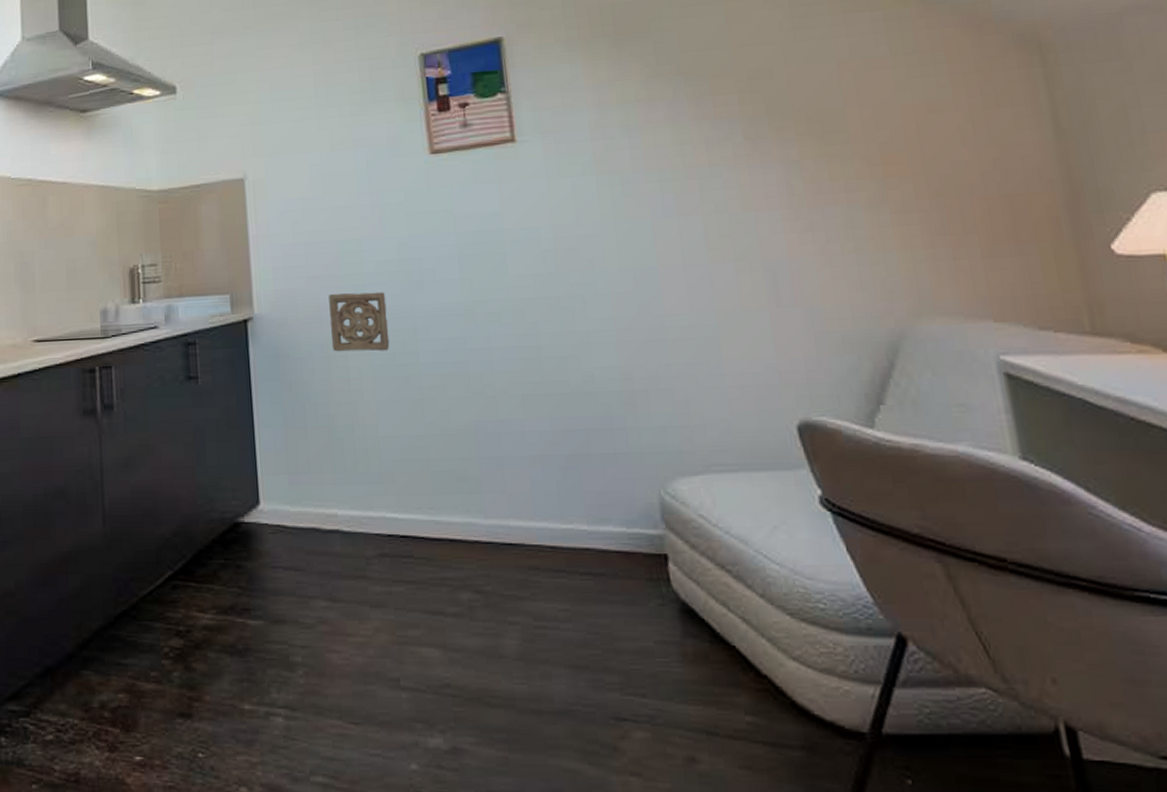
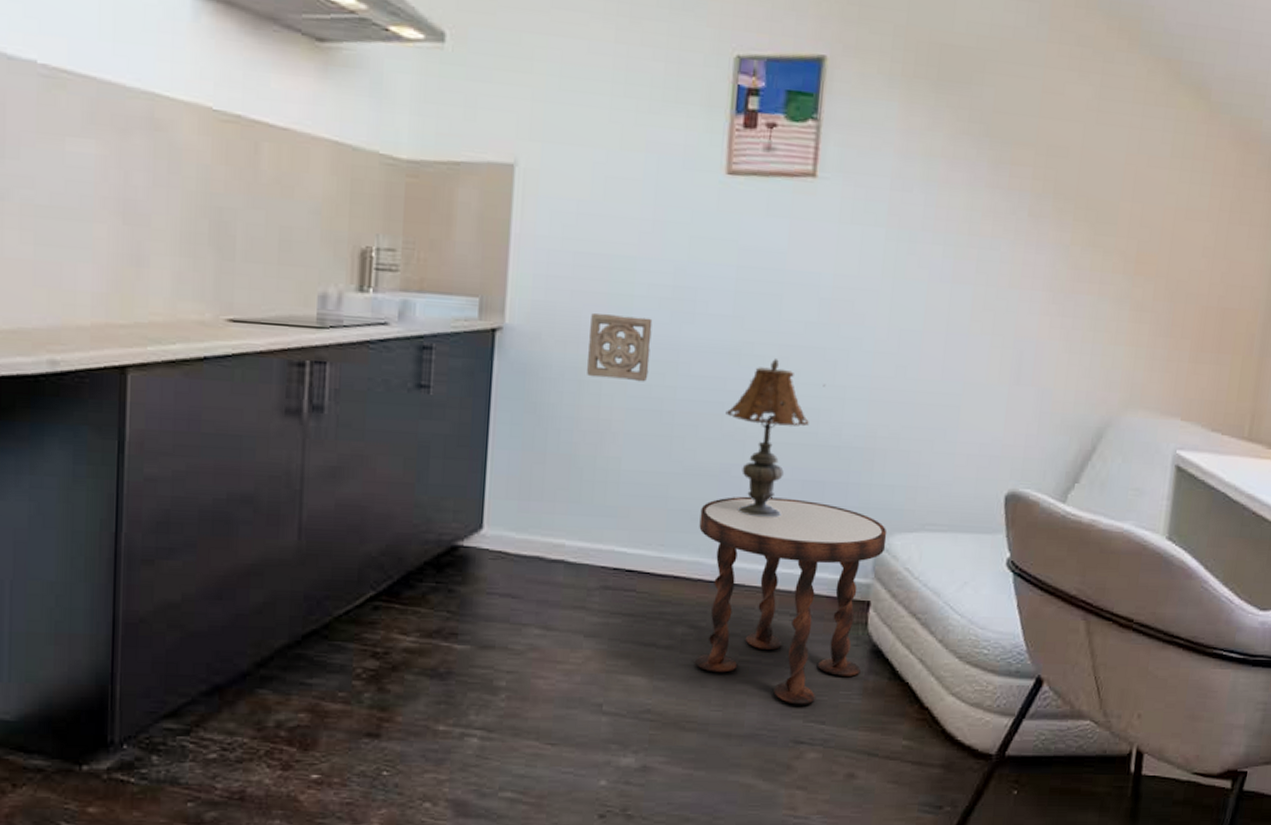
side table: none [464,450,675,675] -> present [694,496,887,705]
table lamp: none [471,313,568,473] -> present [725,359,826,518]

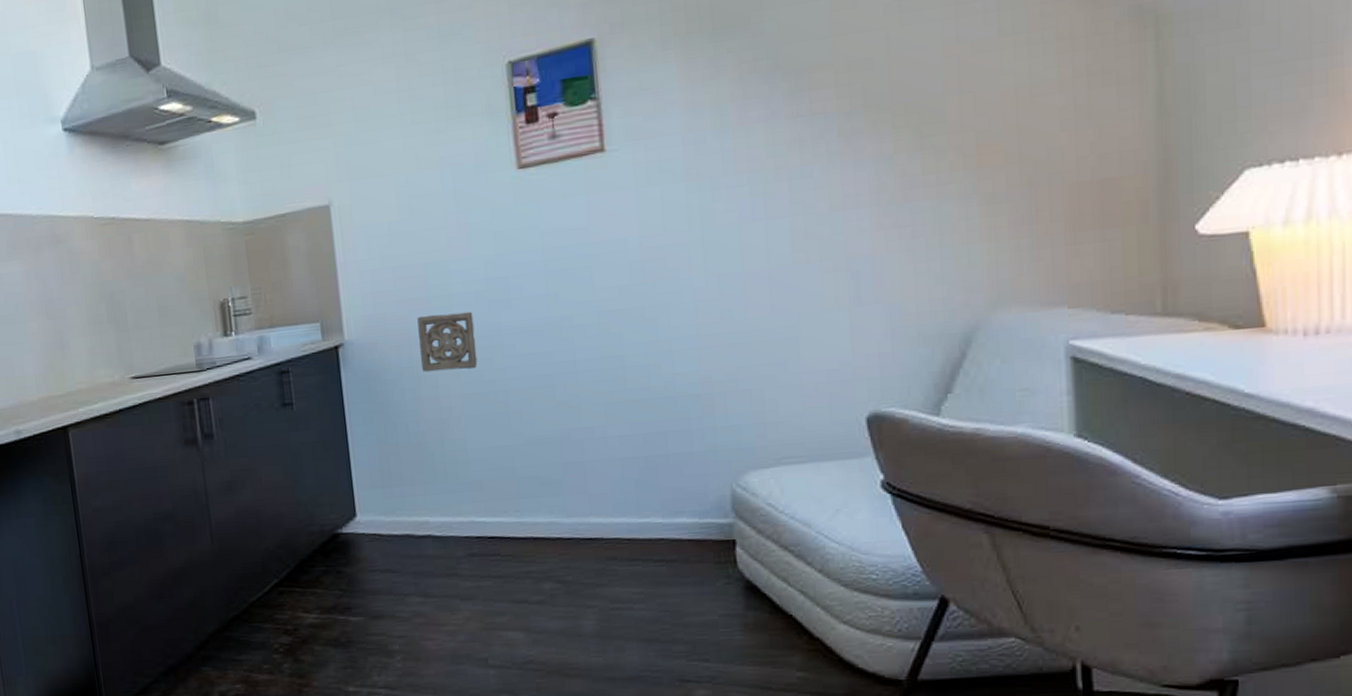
side table: present [694,496,887,705] -> none [548,452,742,646]
table lamp: present [725,359,826,518] -> none [556,326,651,475]

